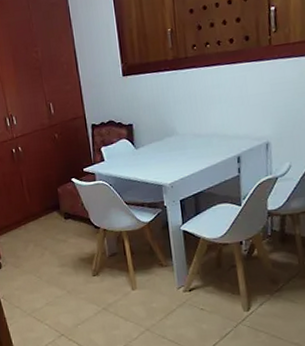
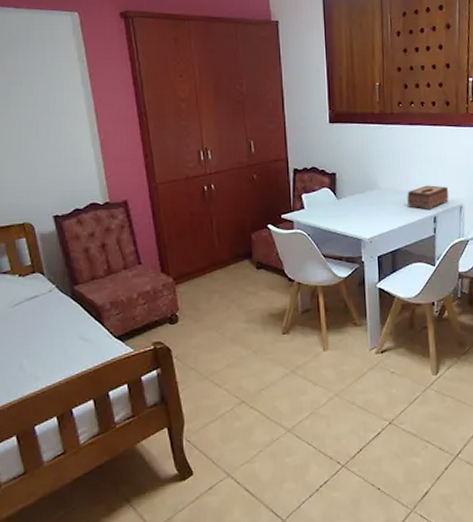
tissue box: none [207,125,254,151] -> present [407,185,449,209]

